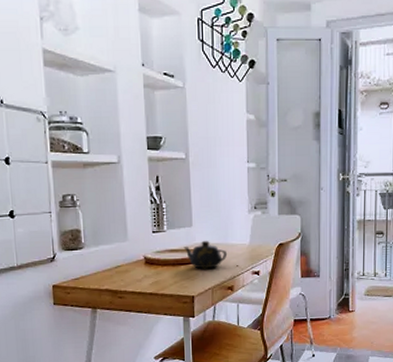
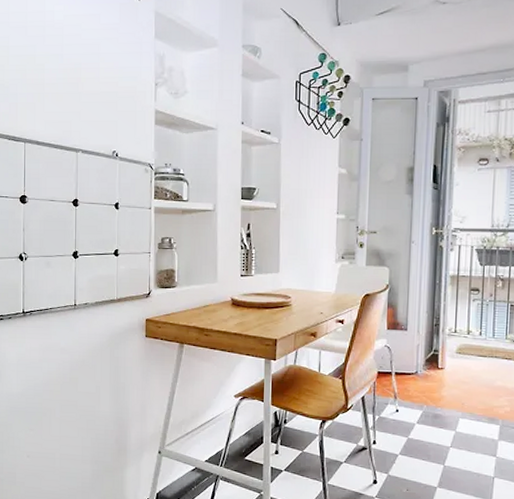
teapot: present [183,241,228,269] -> none [269,287,313,314]

